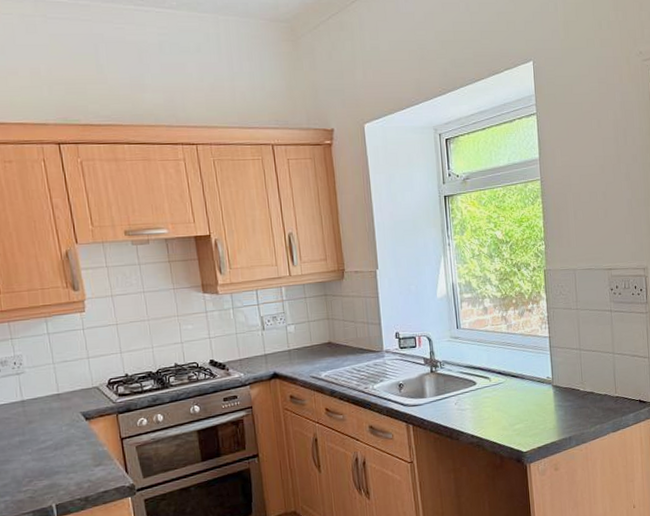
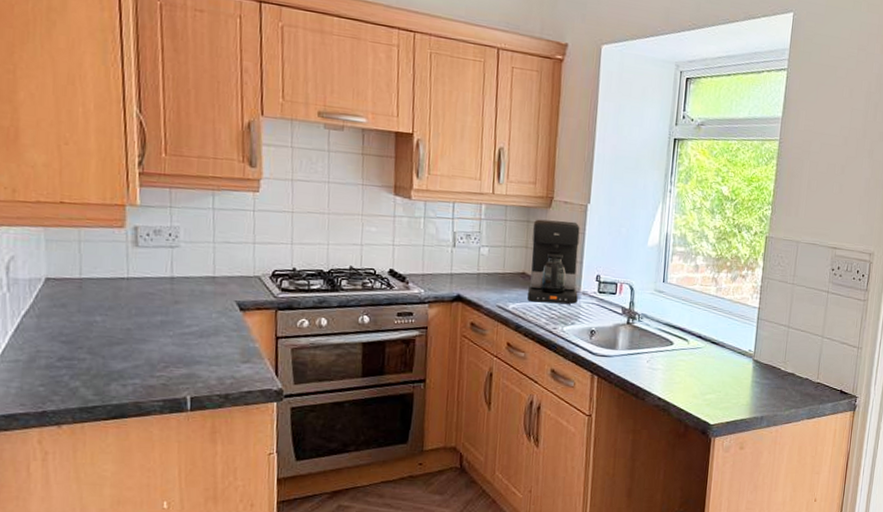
coffee maker: none [330,288,382,368] -> present [527,219,580,304]

